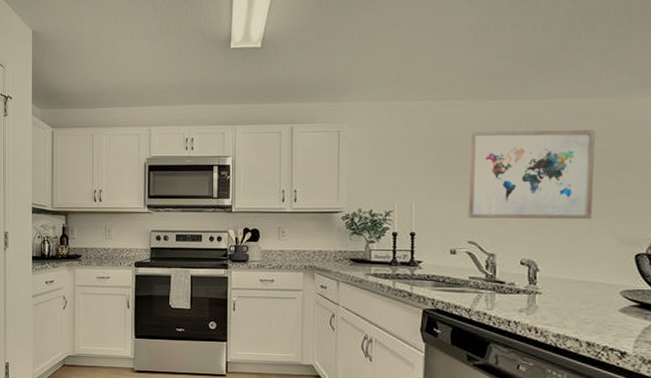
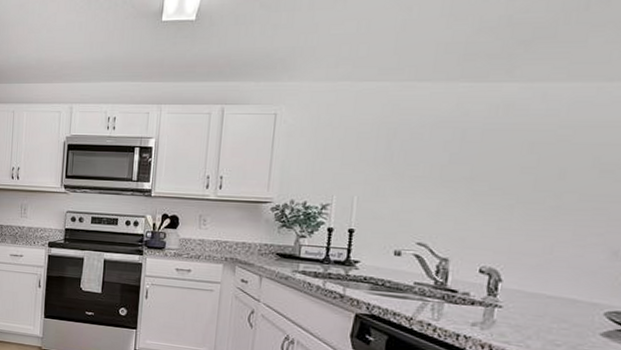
wall art: present [467,130,595,219] -> none [418,117,595,226]

